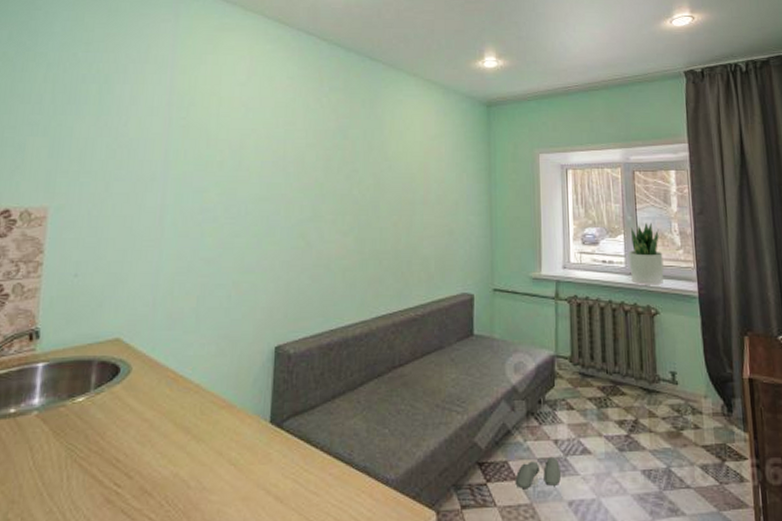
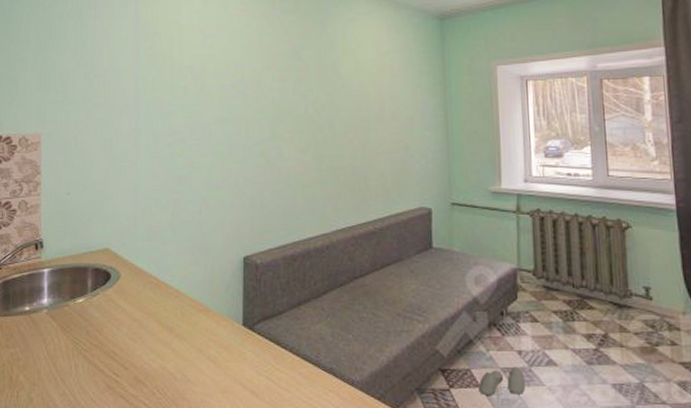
planter: present [629,222,664,285] -> none [596,132,637,198]

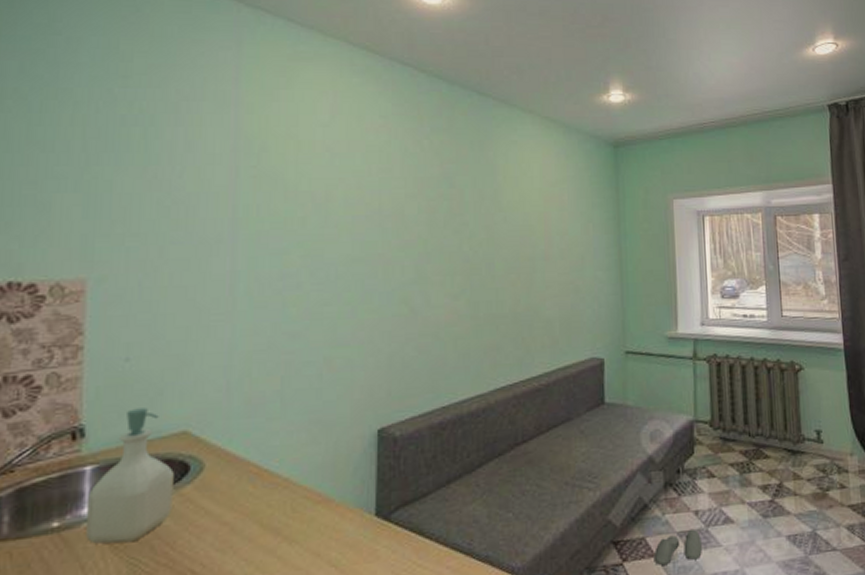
soap bottle: none [46,229,100,327] -> present [86,408,174,544]

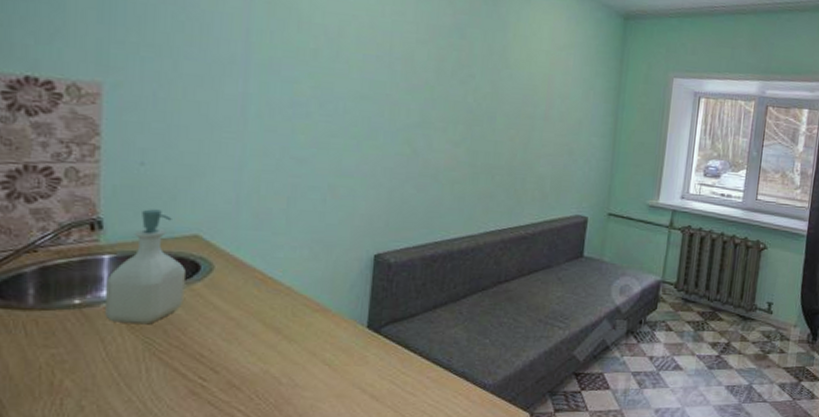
slippers: present [653,528,702,566] -> none [608,370,652,398]

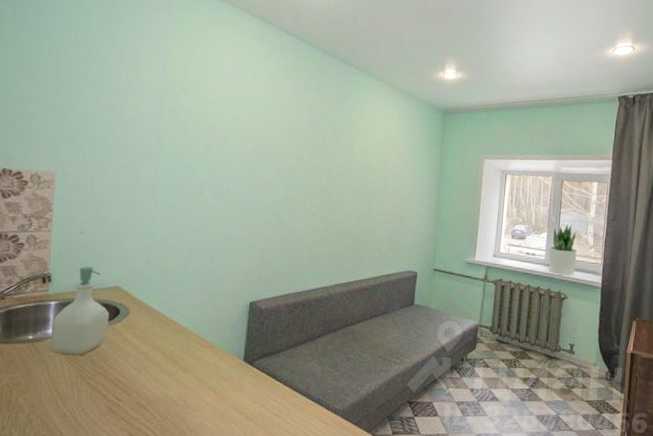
planter: none [746,159,781,222] -> present [548,224,577,276]

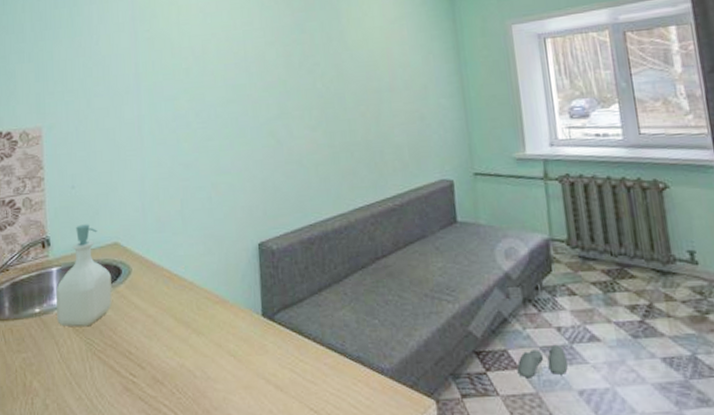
slippers: none [436,401,473,424] -> present [517,344,568,378]
planter: present [548,224,577,276] -> none [626,87,672,158]

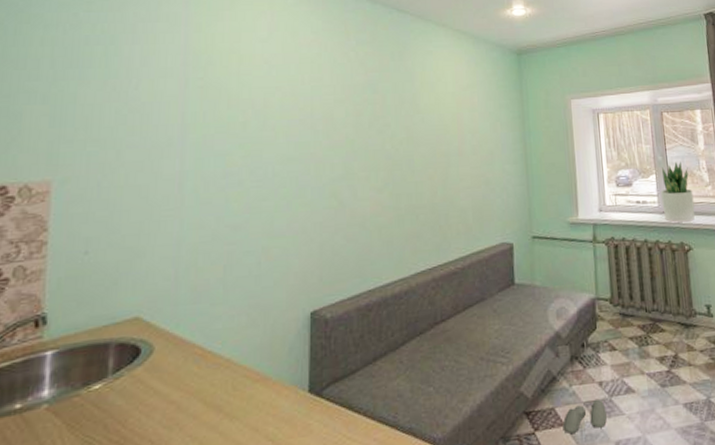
soap bottle: present [56,224,112,327] -> none [45,296,126,424]
planter: none [626,87,672,158] -> present [661,161,695,223]

